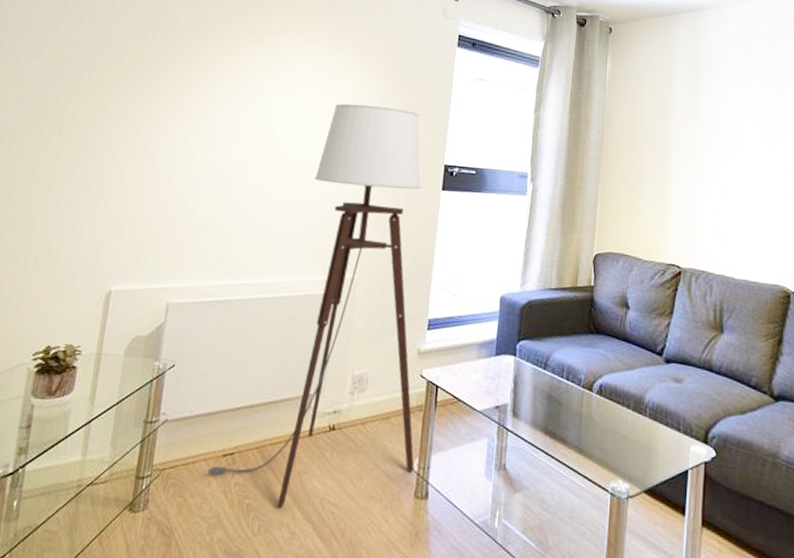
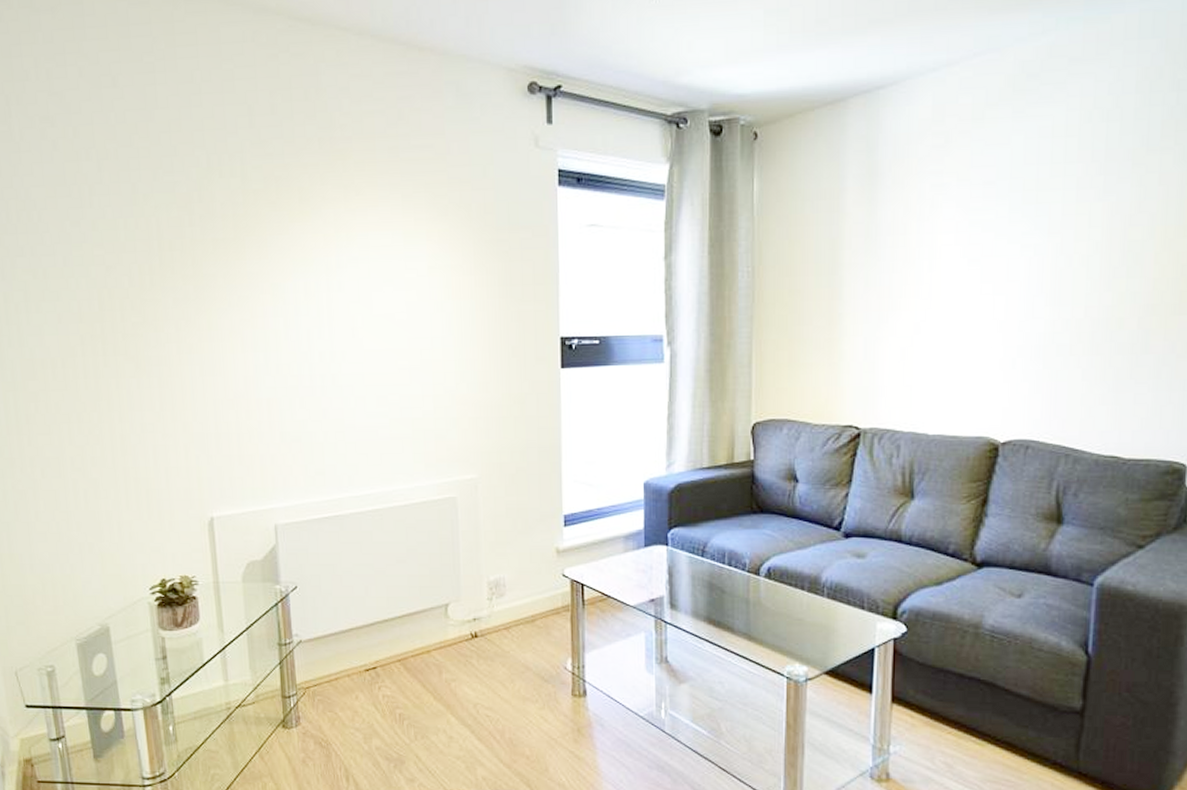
floor lamp: present [204,103,421,509] -> none [350,274,568,716]

